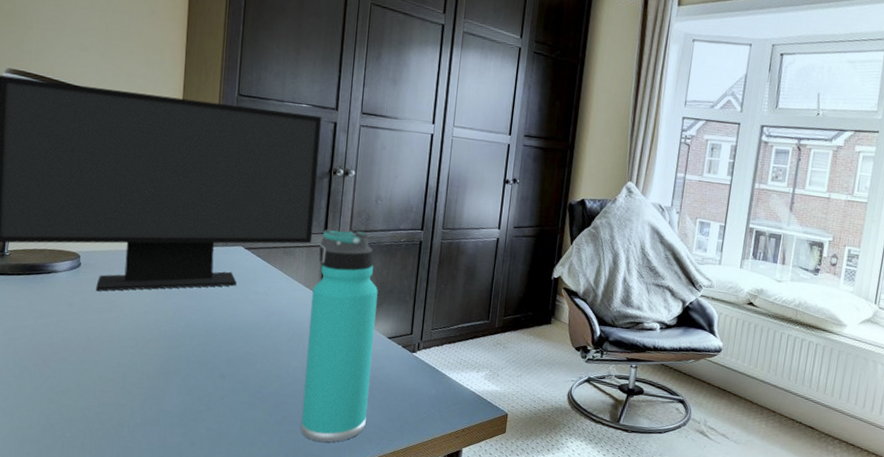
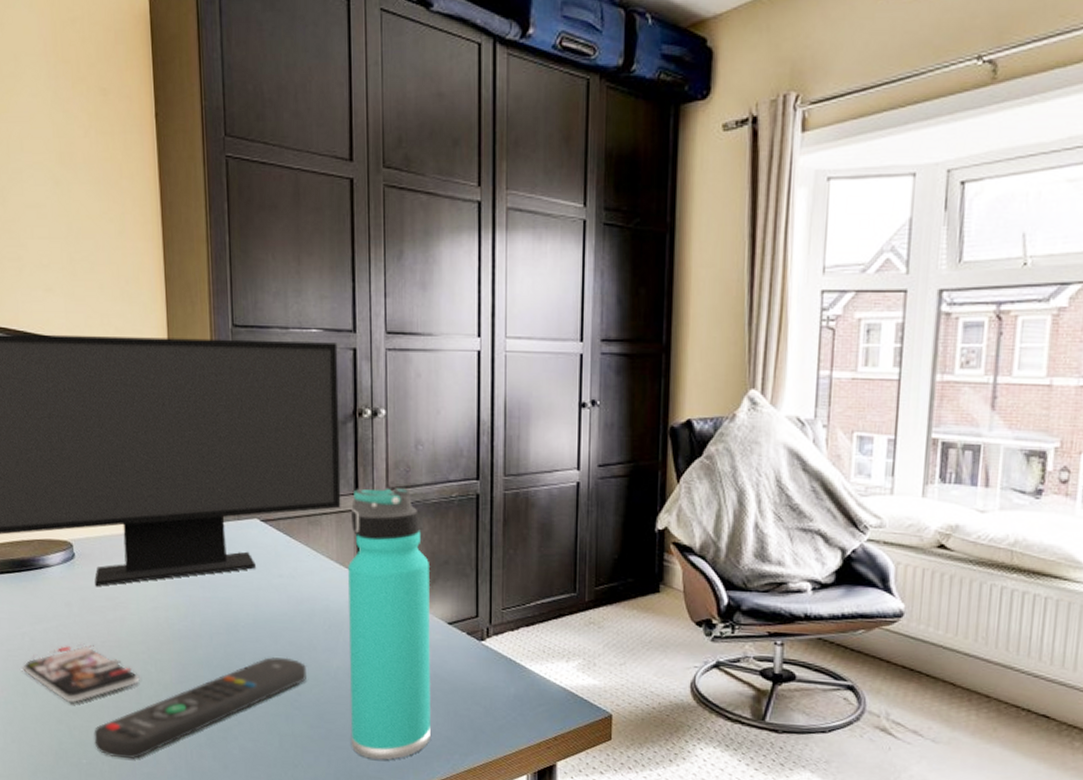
smartphone: none [21,336,125,386] -> present [21,643,139,704]
remote control: none [79,356,270,434] -> present [94,657,306,759]

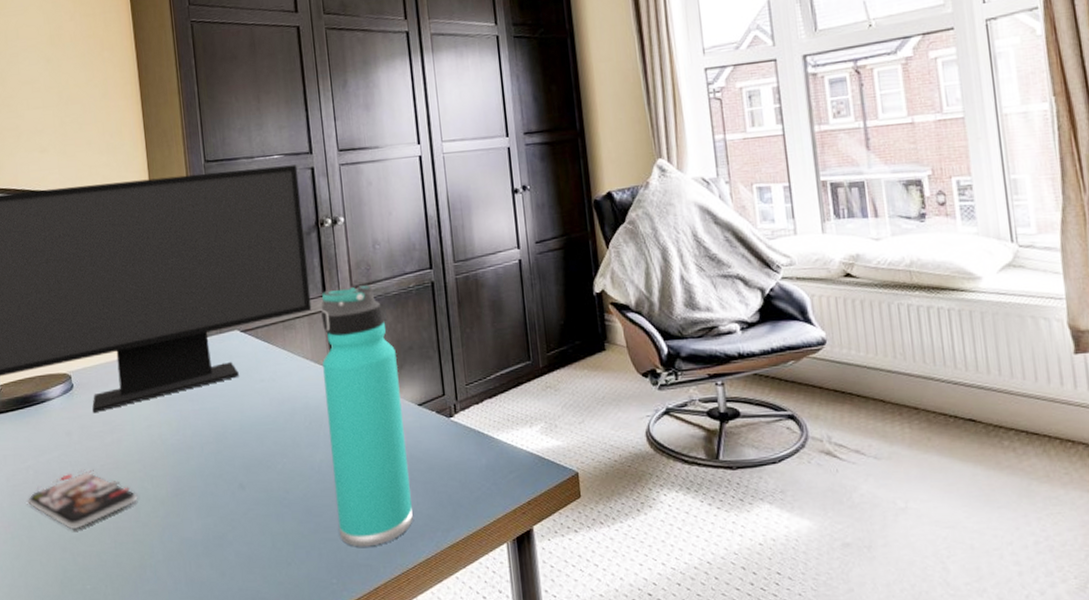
remote control: present [94,657,306,759] -> none [96,457,293,578]

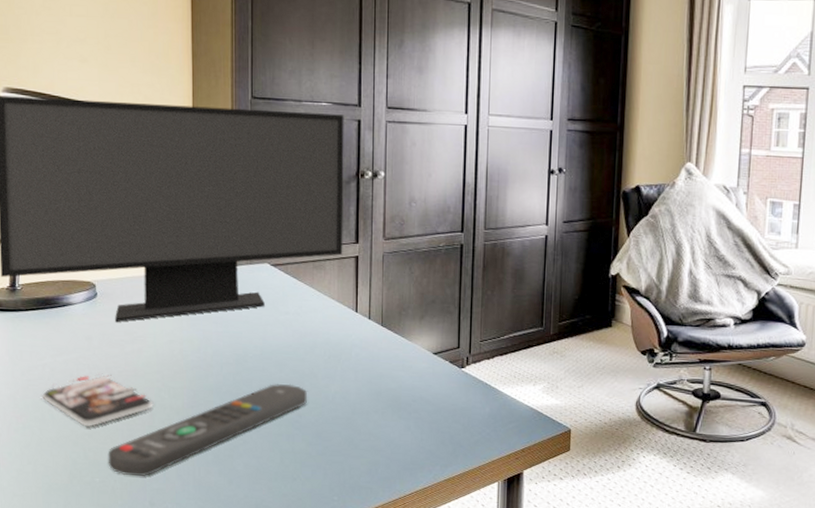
remote control: none [96,457,293,578] -> present [107,384,307,476]
thermos bottle: present [321,285,413,547] -> none [346,238,419,472]

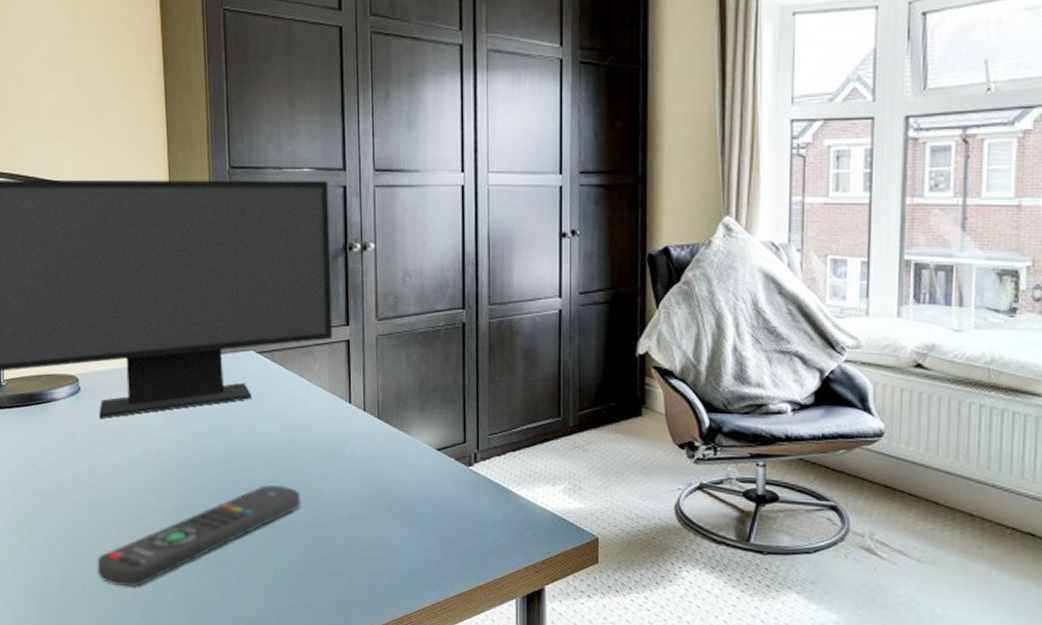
smartphone: present [41,373,152,428] -> none [29,474,140,533]

